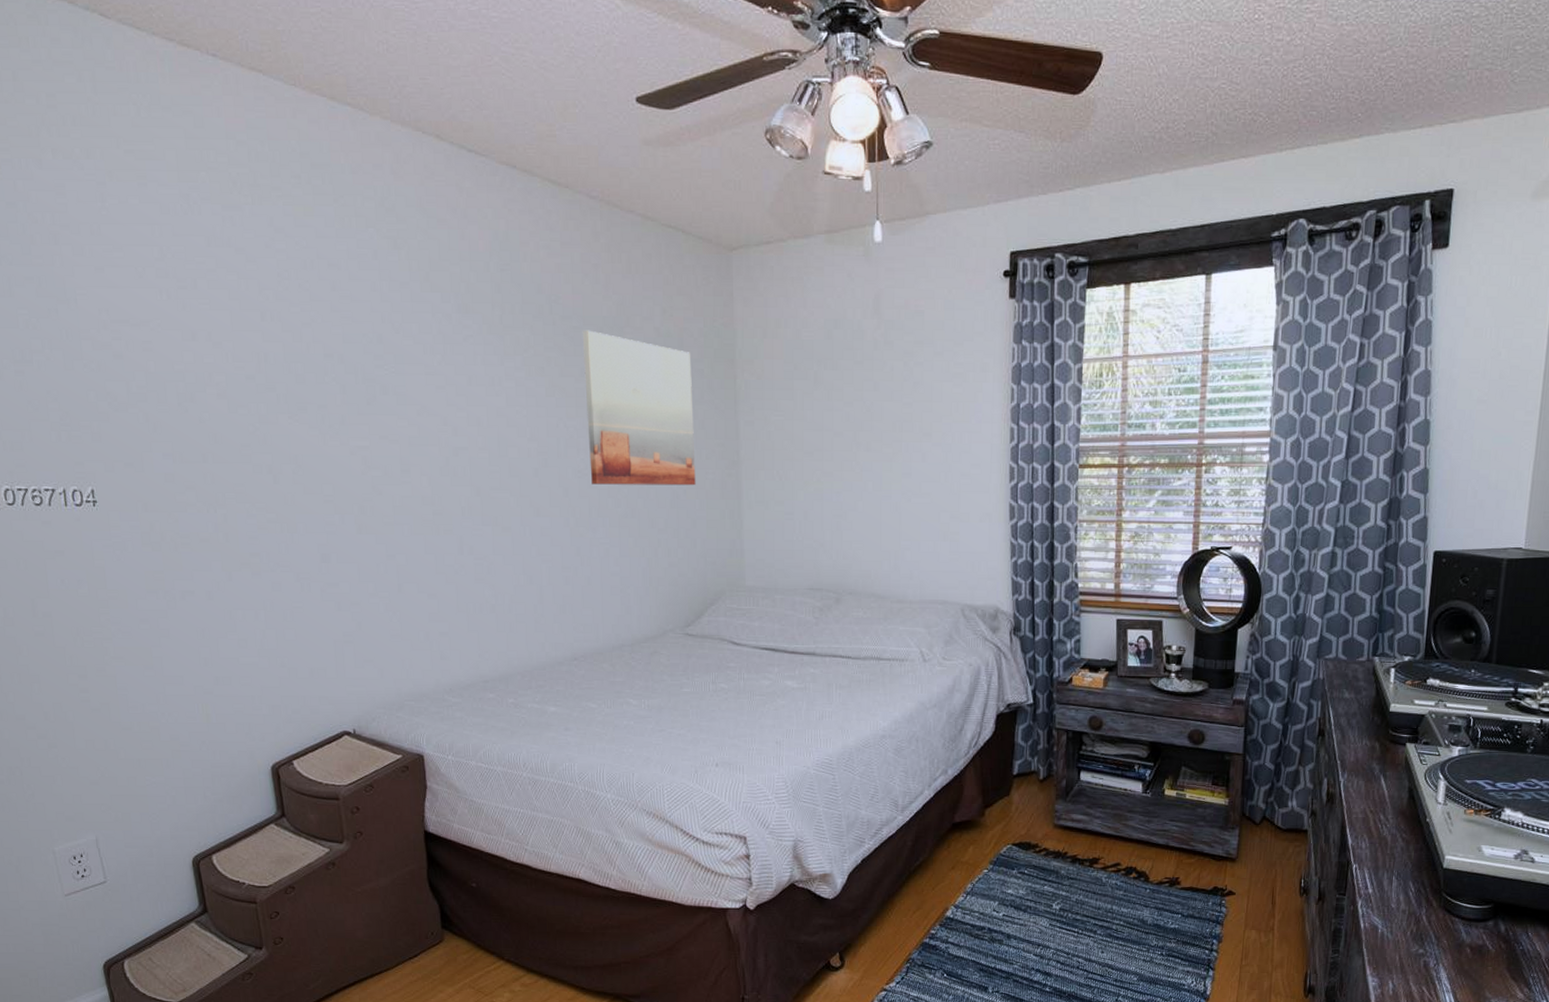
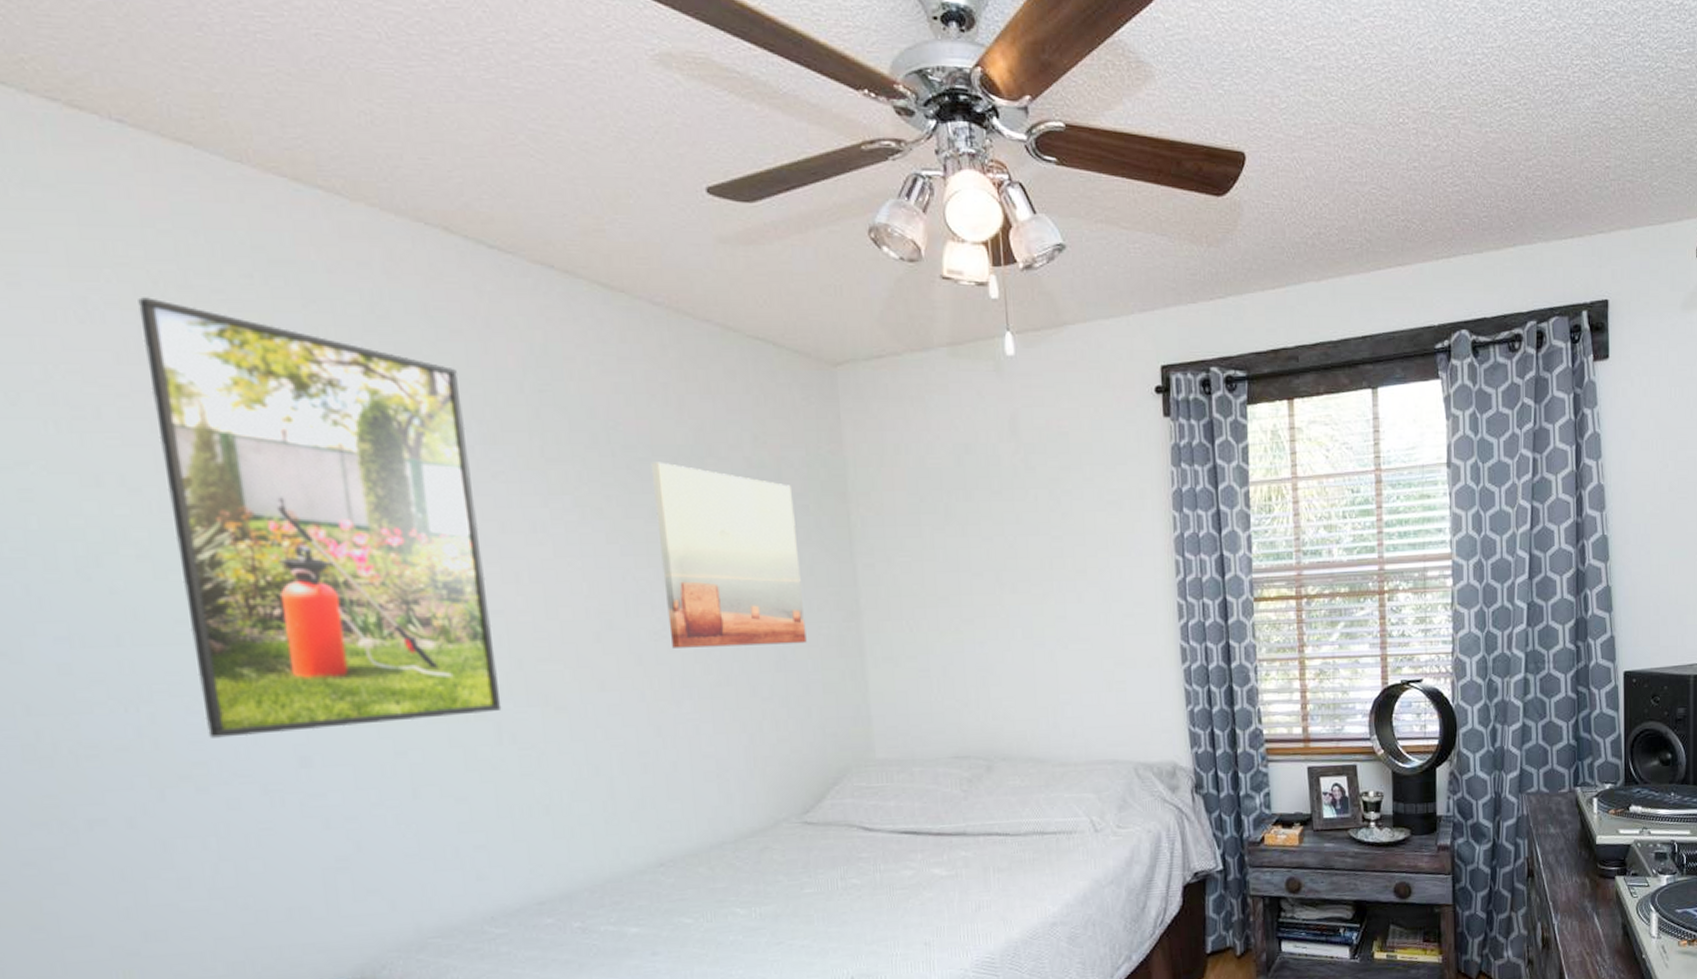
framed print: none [223,194,464,536] -> present [138,297,502,738]

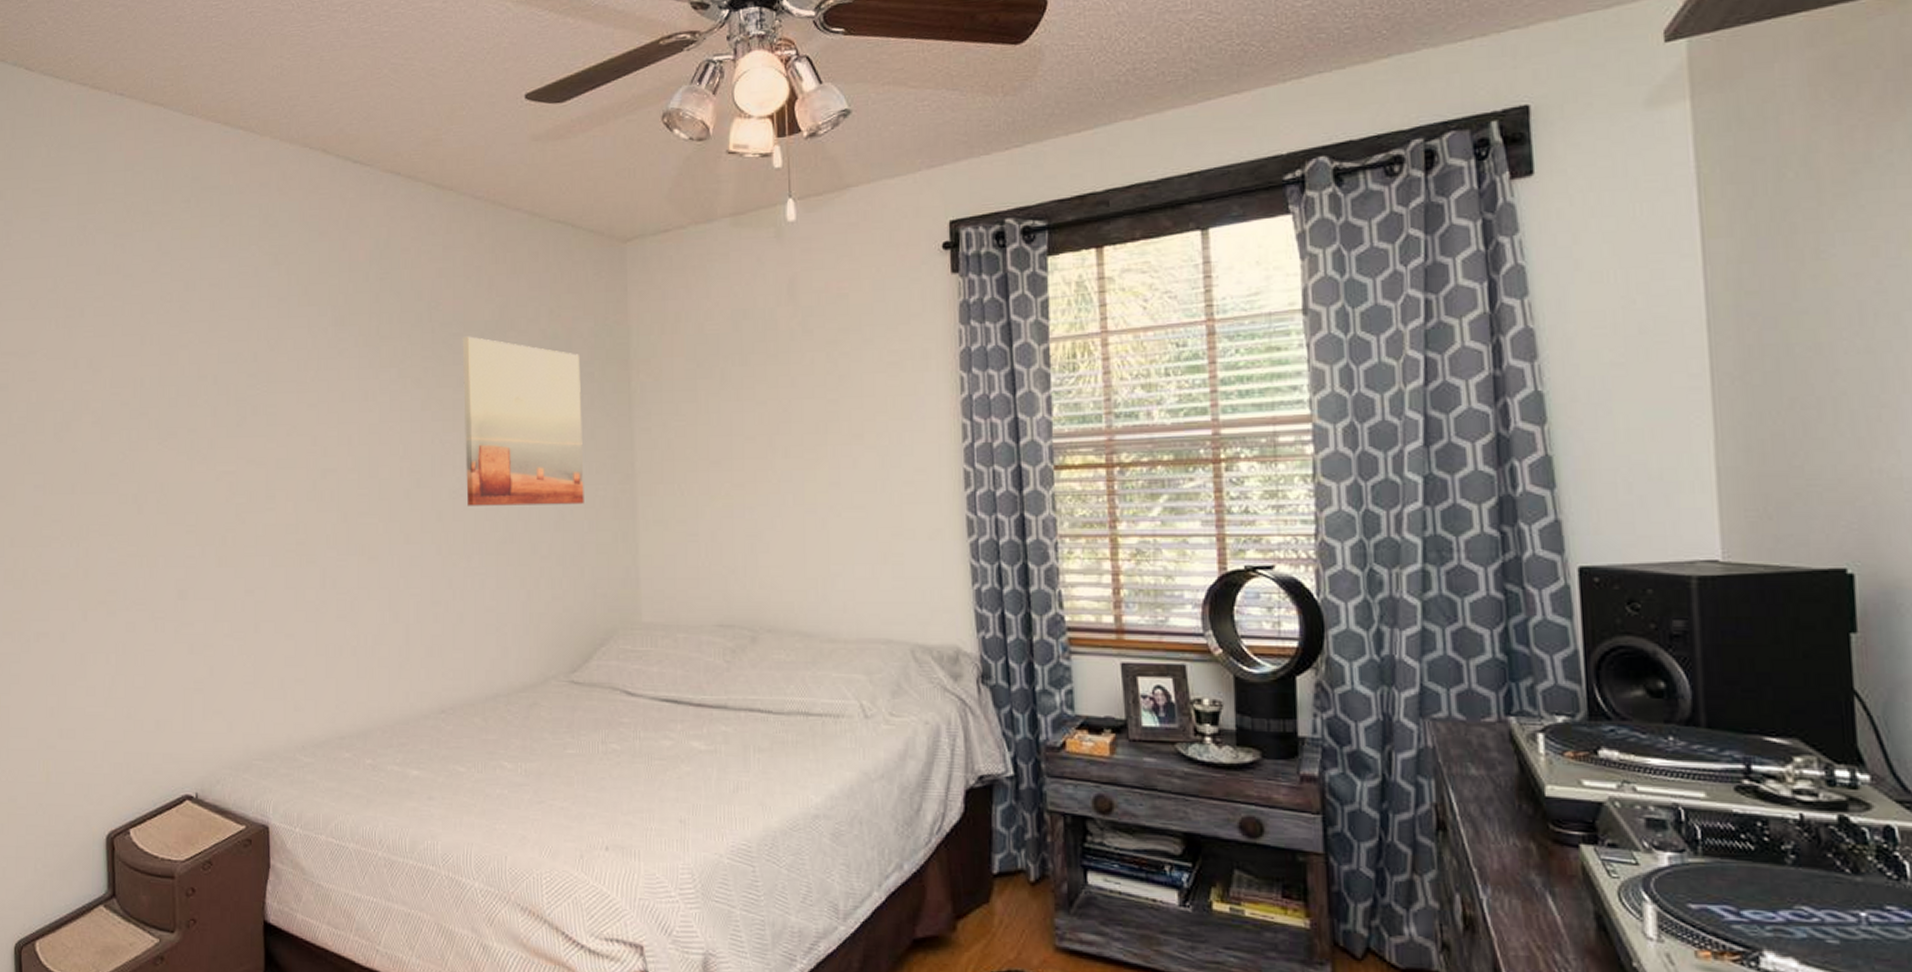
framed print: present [138,297,502,738] -> none [116,223,328,571]

